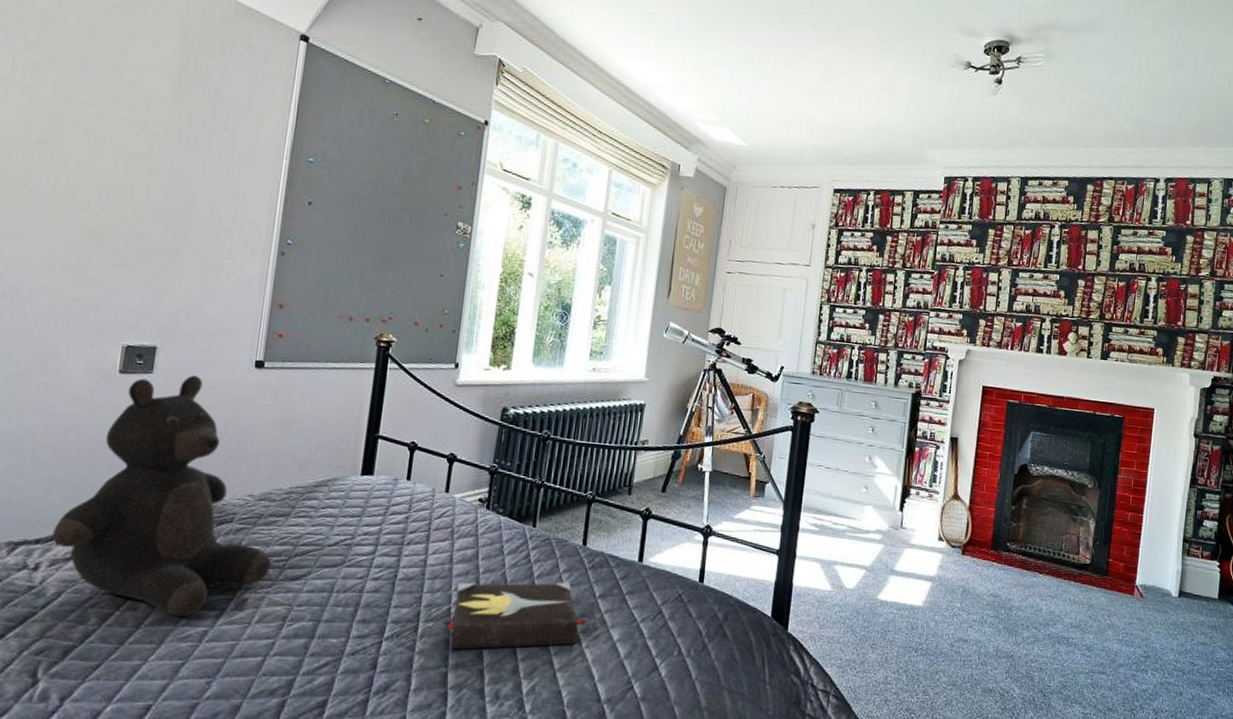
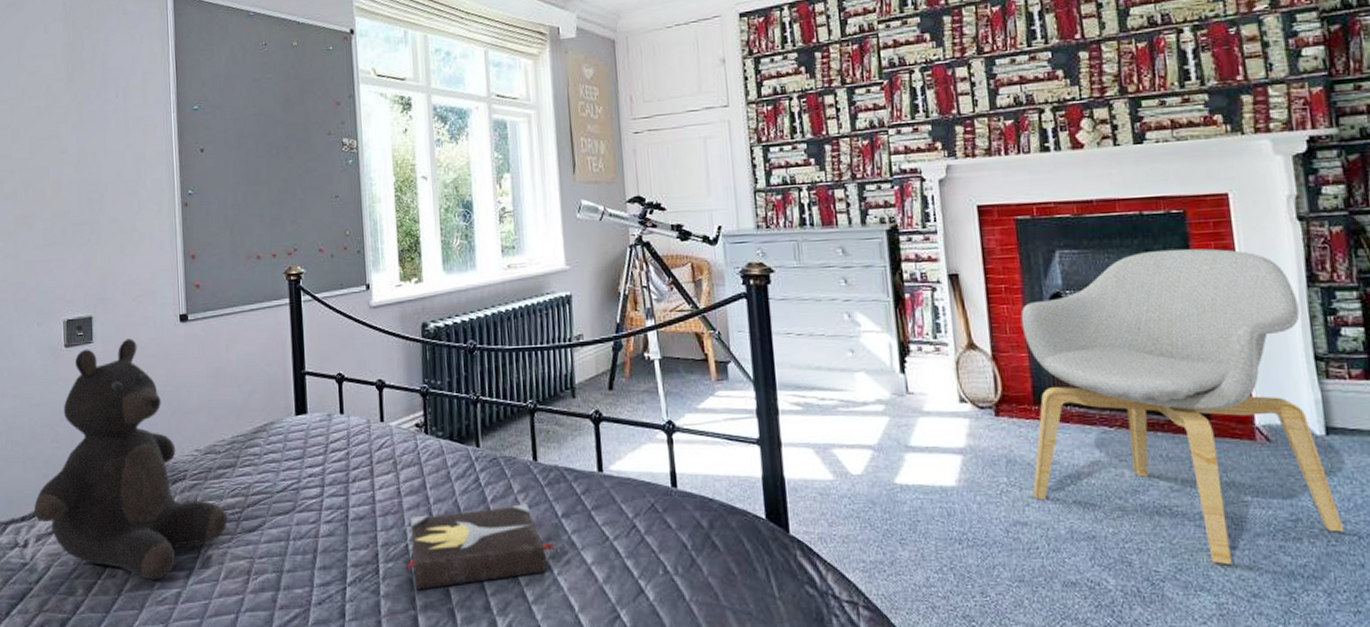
armchair: none [976,443,1182,686] -> present [1020,248,1345,565]

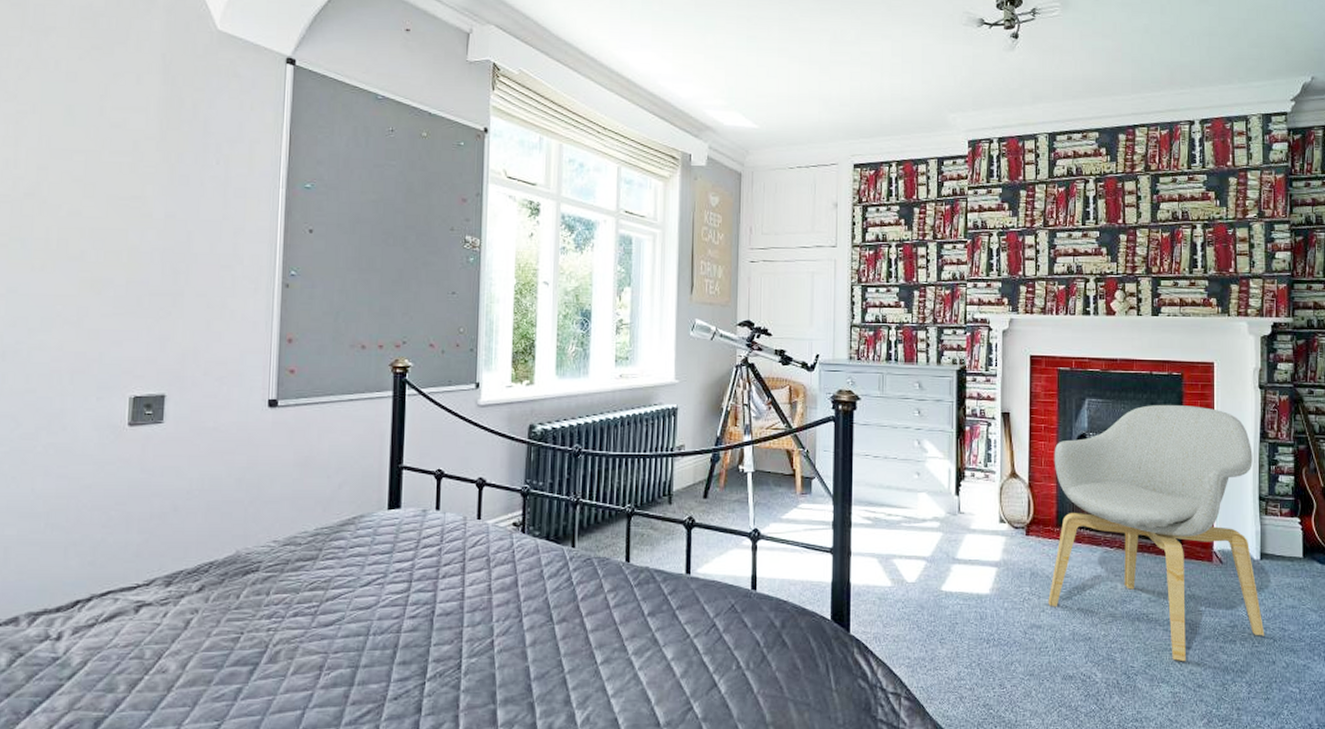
teddy bear: present [33,338,228,580] -> none [72,421,303,675]
hardback book: present [408,504,558,590] -> none [491,603,641,685]

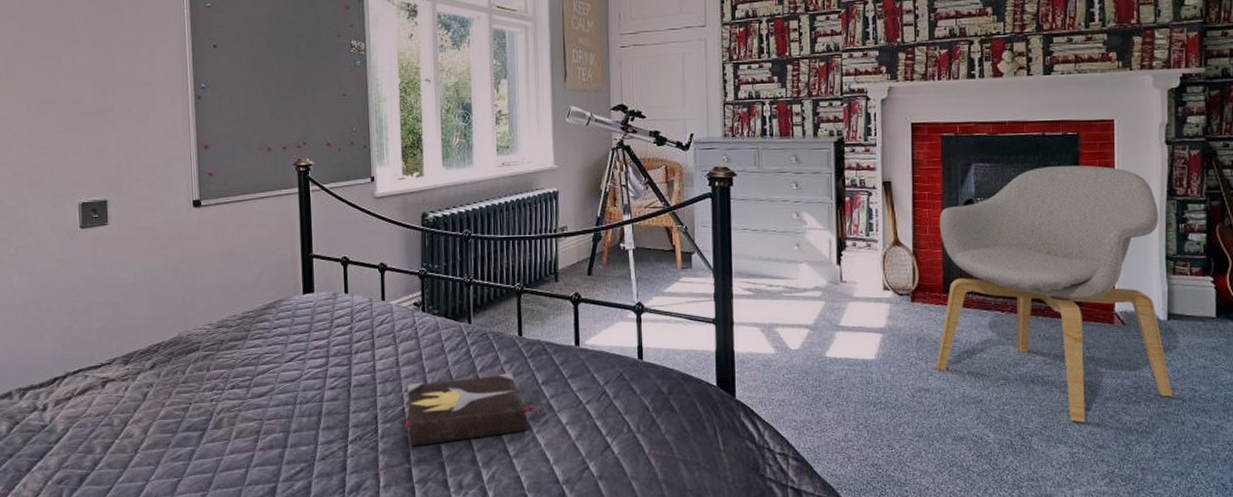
hardback book: none [491,603,641,685] -> present [404,373,537,447]

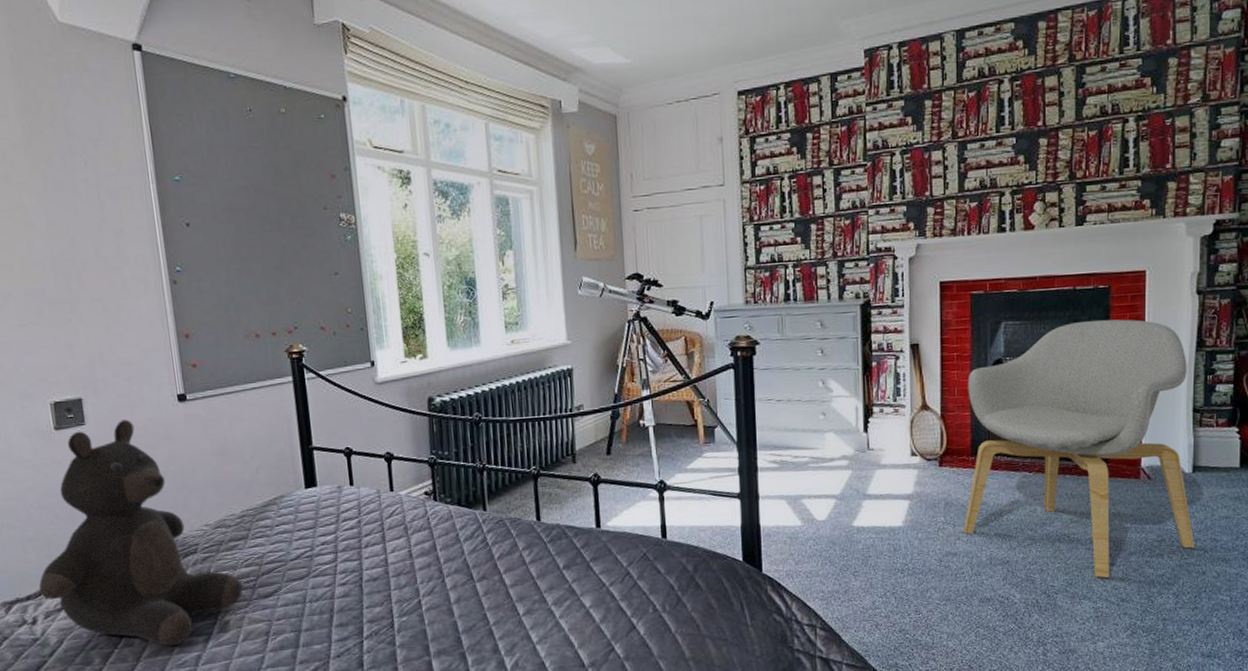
teddy bear: none [51,221,239,439] -> present [39,419,243,646]
hardback book: present [404,373,537,447] -> none [421,559,560,639]

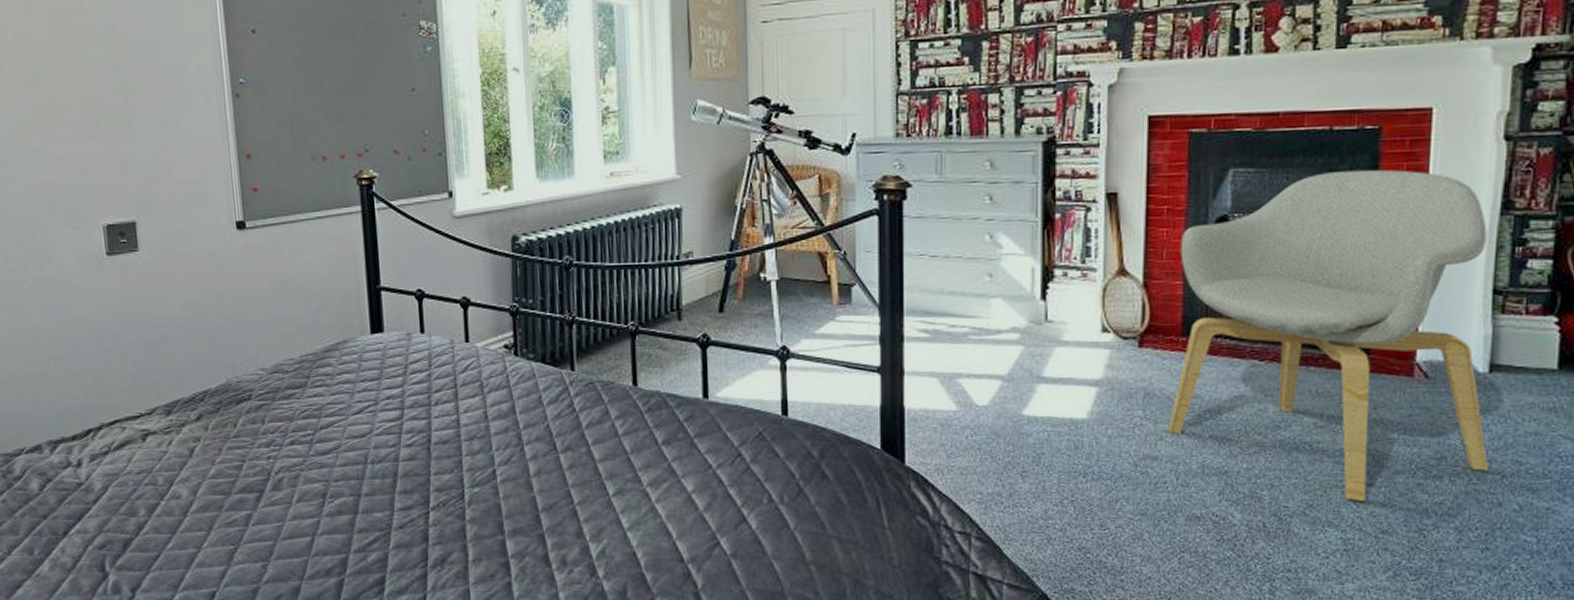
teddy bear: present [39,419,243,646] -> none [85,247,300,502]

